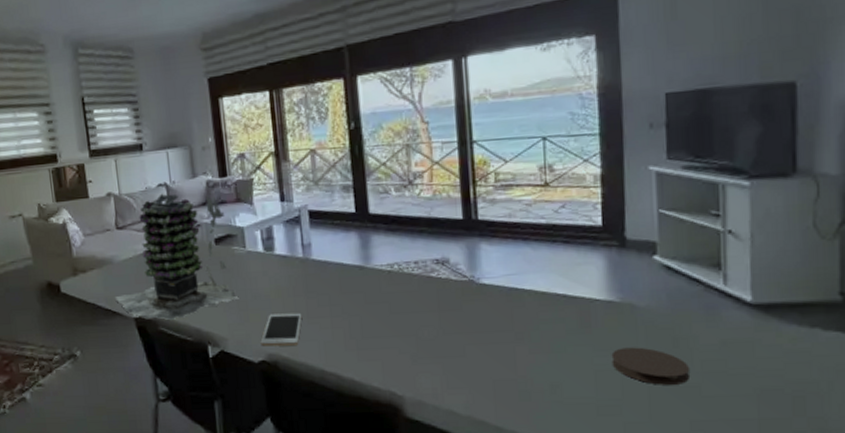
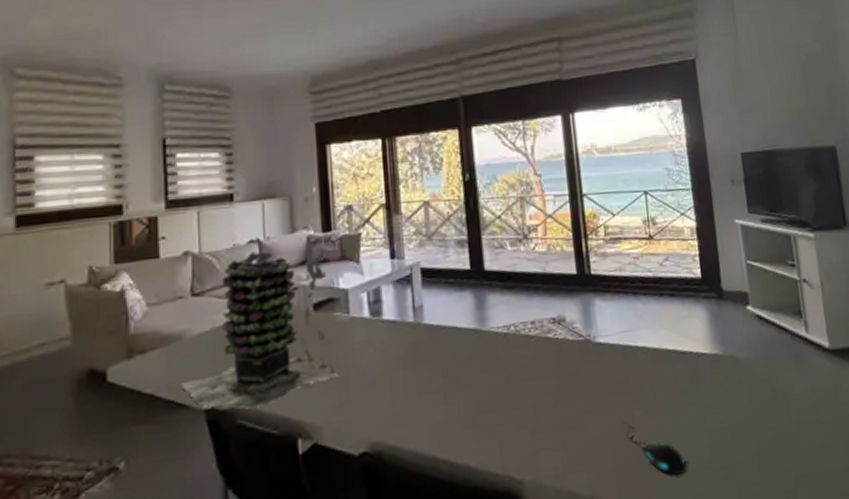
cell phone: present [260,312,303,347] -> none [362,388,412,434]
mouse: none [503,356,570,406] -> present [622,421,688,475]
coaster: present [611,347,690,385] -> none [720,401,789,441]

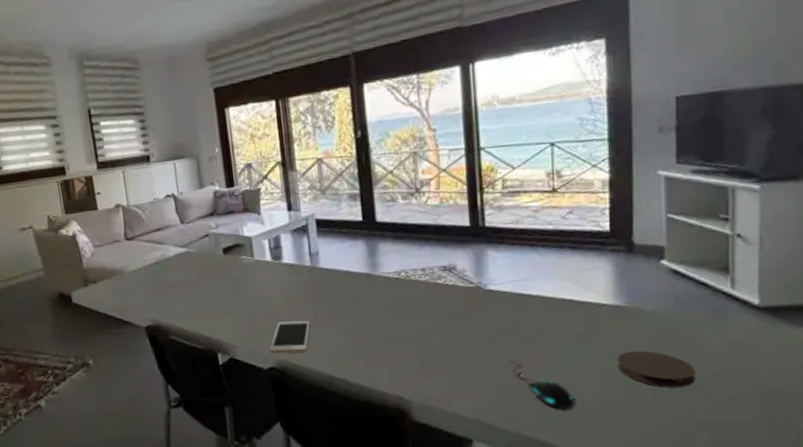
succulent plant: present [180,238,337,411] -> none [124,193,246,328]
cell phone: none [362,388,412,434] -> present [269,320,311,354]
coaster: none [720,401,789,441] -> present [617,350,696,388]

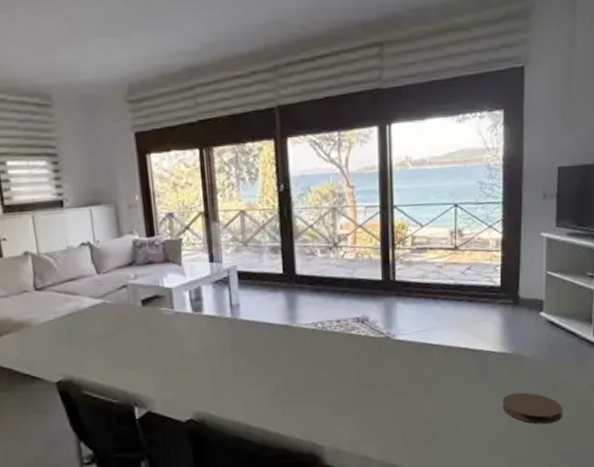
cell phone: present [269,320,311,354] -> none [188,371,230,406]
mouse: present [510,360,576,409] -> none [413,404,467,447]

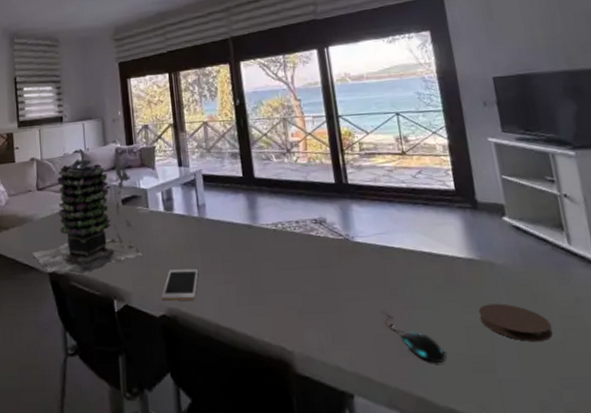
succulent plant: none [33,242,165,384] -> present [31,150,141,275]
cell phone: none [188,371,230,406] -> present [161,268,199,301]
mouse: none [413,404,467,447] -> present [381,311,447,363]

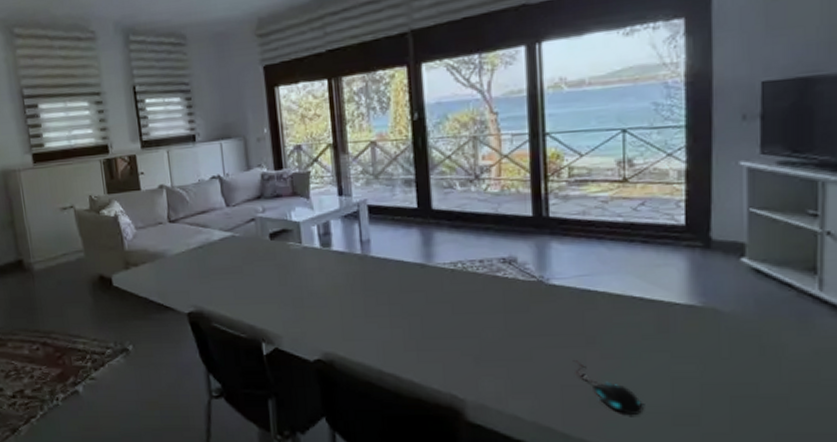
succulent plant: present [31,150,141,275] -> none [166,175,293,316]
cell phone: present [161,268,199,301] -> none [316,311,360,345]
coaster: present [478,303,553,341] -> none [690,354,778,395]

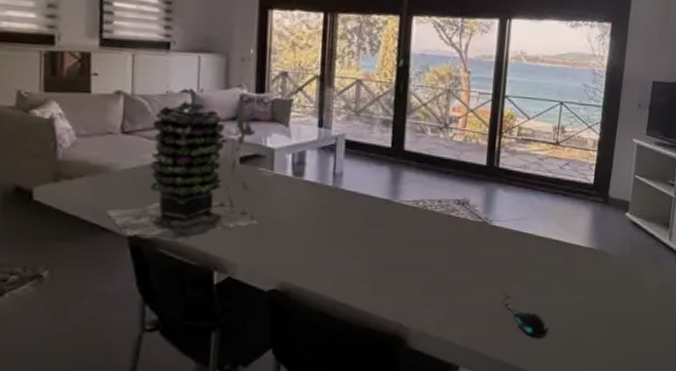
succulent plant: none [166,175,293,316] -> present [105,95,256,241]

